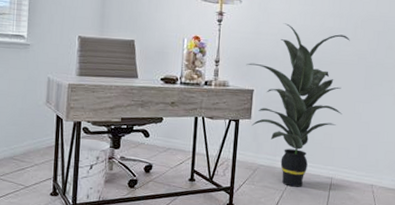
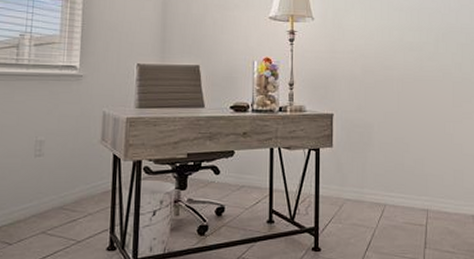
indoor plant: present [246,23,350,187] -> none [323,40,432,223]

